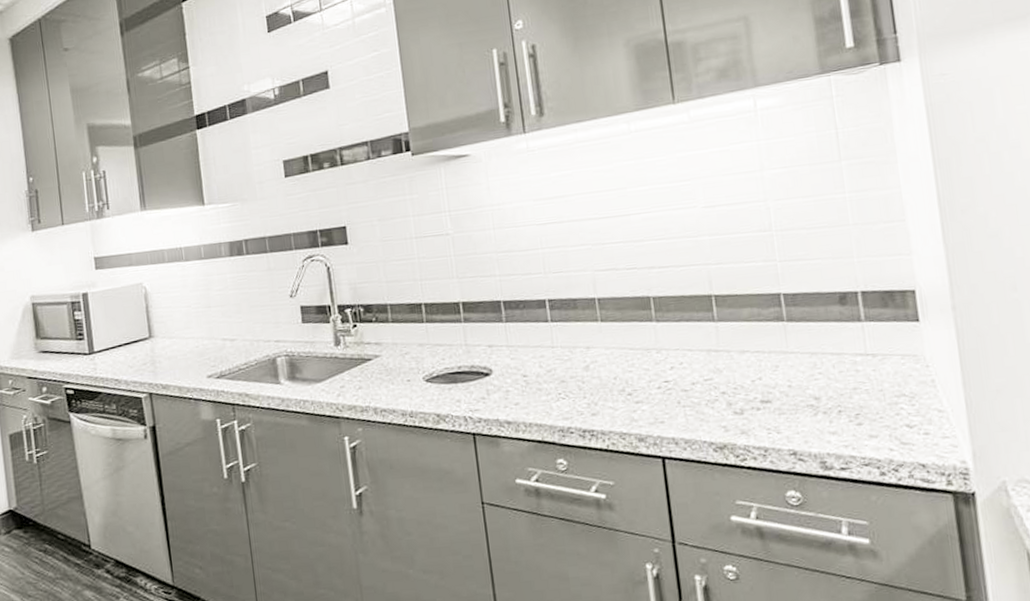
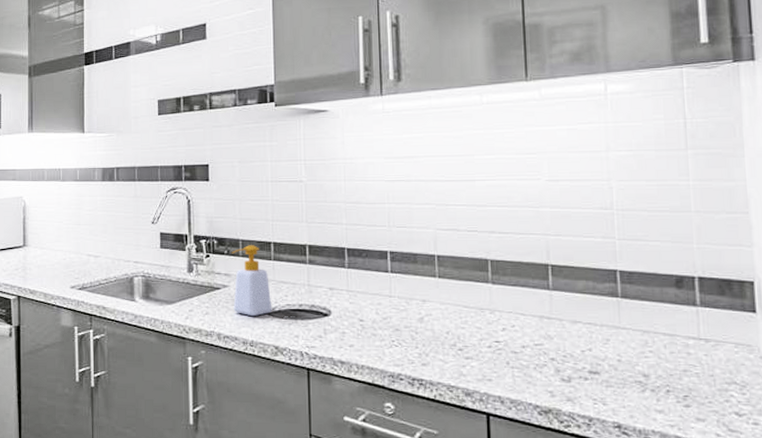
soap bottle: none [380,308,430,386] -> present [231,245,272,317]

